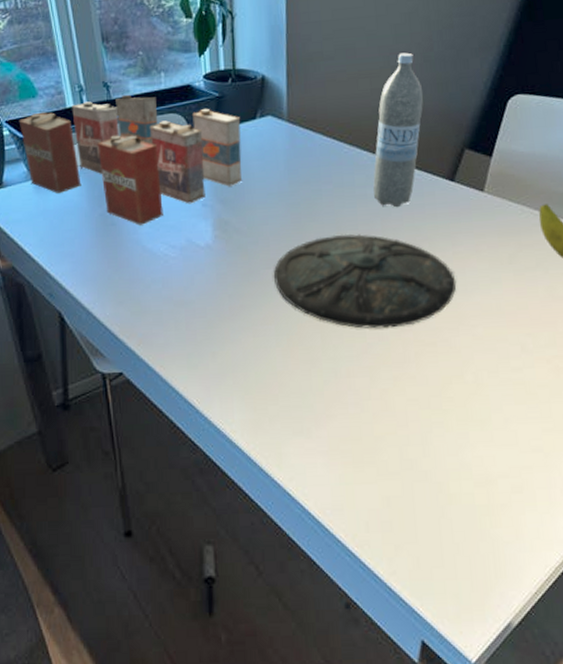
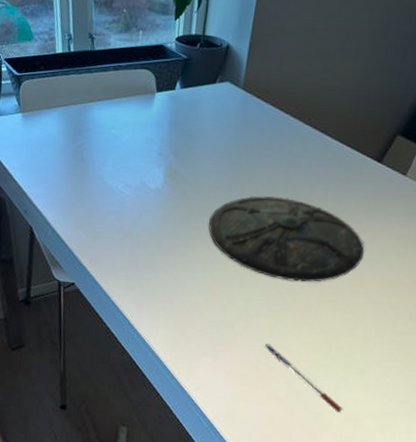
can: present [20,95,243,225] -> none [16,48,203,164]
pen: none [363,408,470,478] -> present [264,344,343,413]
water bottle: present [373,52,423,208] -> none [307,37,370,180]

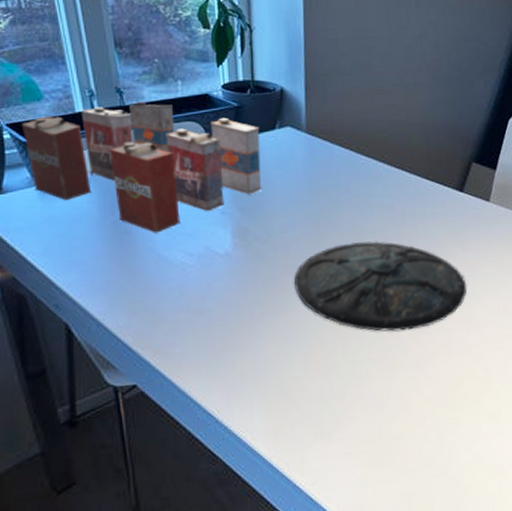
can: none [16,48,203,164] -> present [22,102,262,233]
pen: present [264,344,343,413] -> none [383,408,483,470]

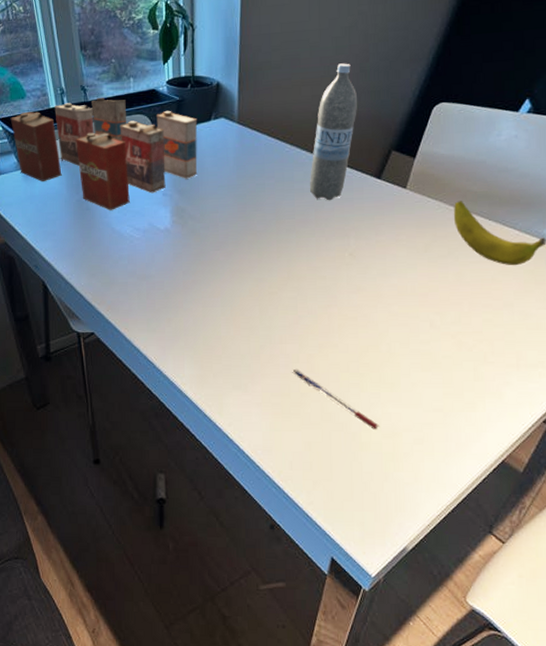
plate: present [293,241,468,332] -> none [221,222,378,304]
pen: none [383,408,483,470] -> present [292,370,379,430]
water bottle: none [389,72,434,216] -> present [310,63,357,201]

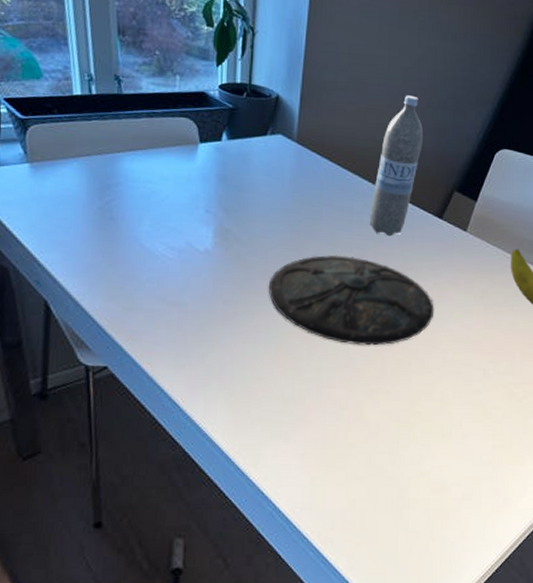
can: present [11,98,198,210] -> none [19,92,252,223]
plate: none [221,222,378,304] -> present [268,255,435,346]
pen: present [292,370,379,430] -> none [340,417,428,484]

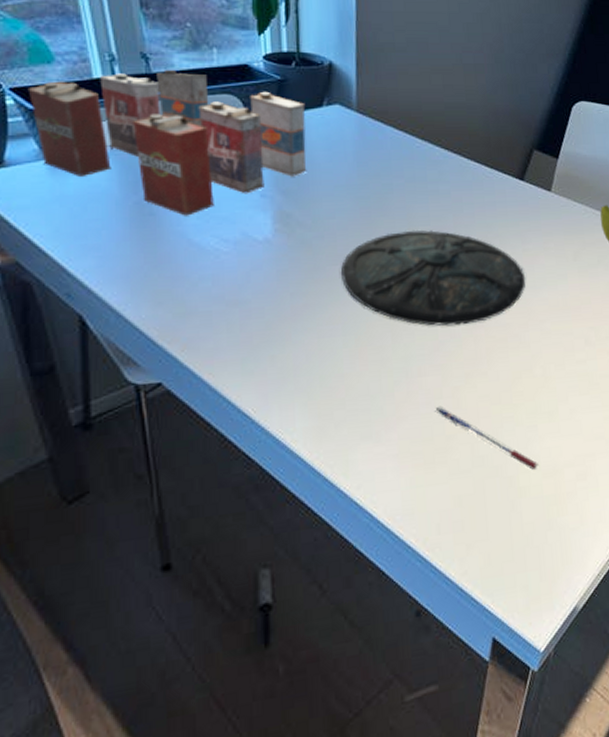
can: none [19,92,252,223] -> present [29,70,307,216]
pen: none [340,417,428,484] -> present [435,407,538,470]
water bottle: present [370,95,423,237] -> none [445,52,495,205]

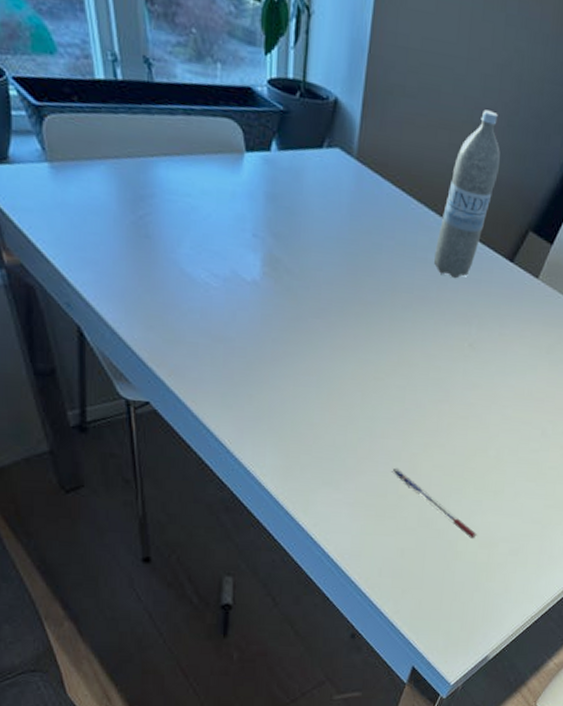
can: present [29,70,307,216] -> none [32,76,306,245]
plate: present [340,229,526,326] -> none [321,294,497,398]
water bottle: none [445,52,495,205] -> present [434,109,500,279]

